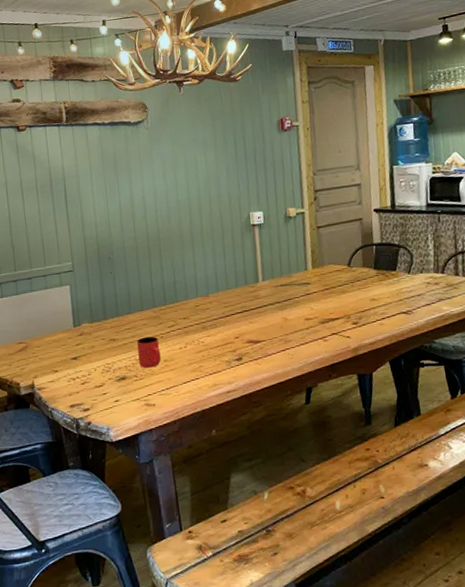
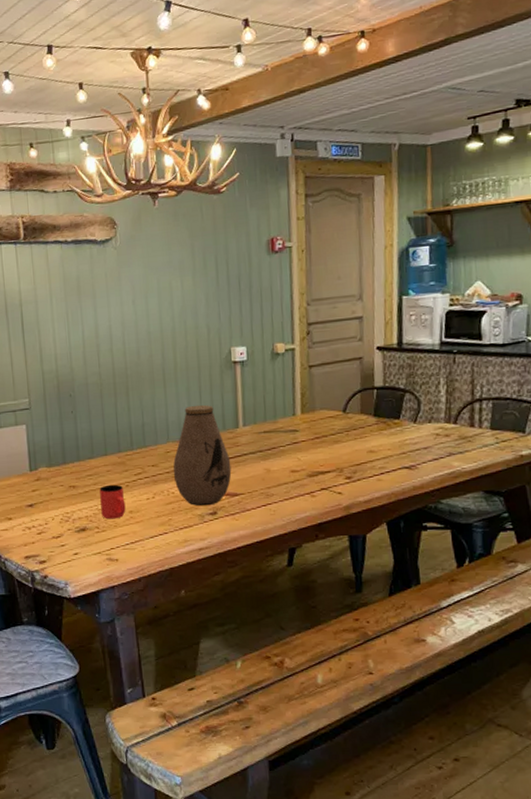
vase: none [202,263,254,353] -> present [173,404,232,506]

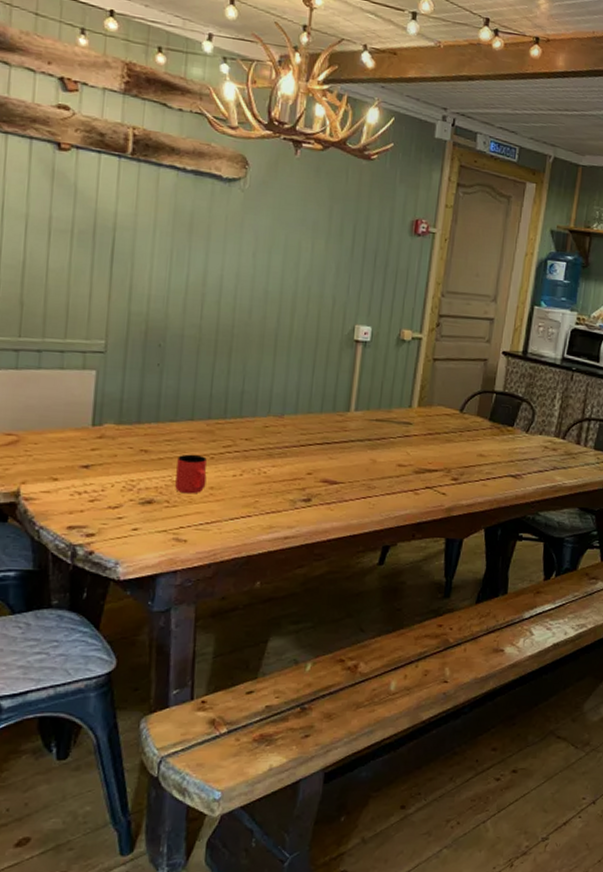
vase: present [173,404,232,506] -> none [268,379,336,491]

